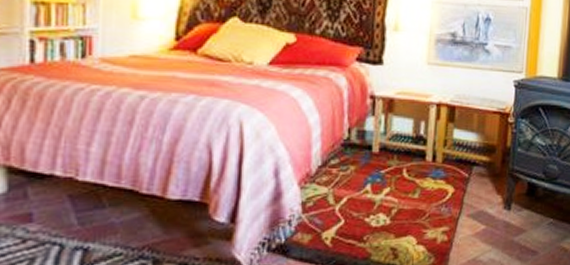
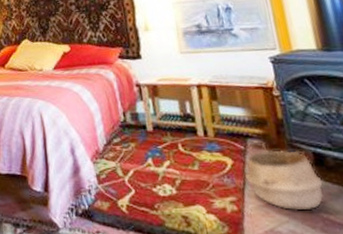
woven basket: none [461,168,529,240] -> present [244,140,324,211]

